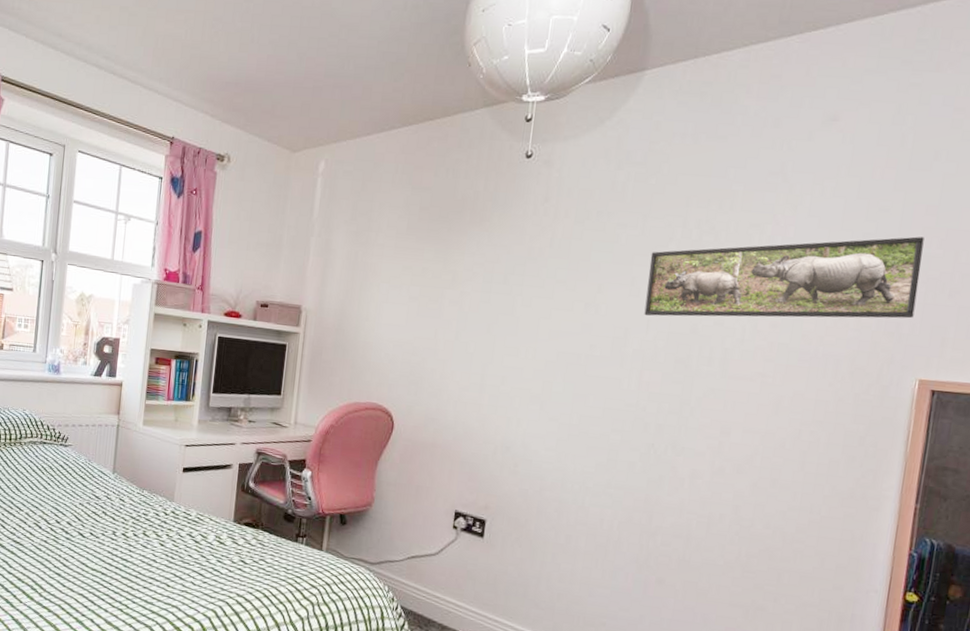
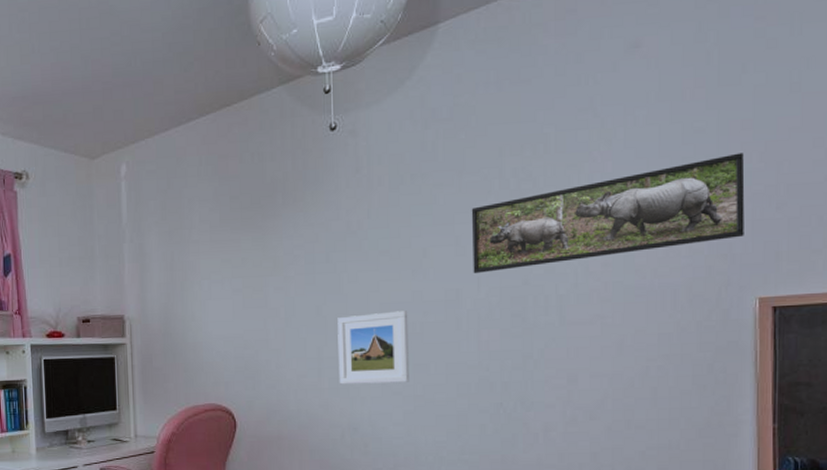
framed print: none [498,338,576,411] -> present [337,311,409,385]

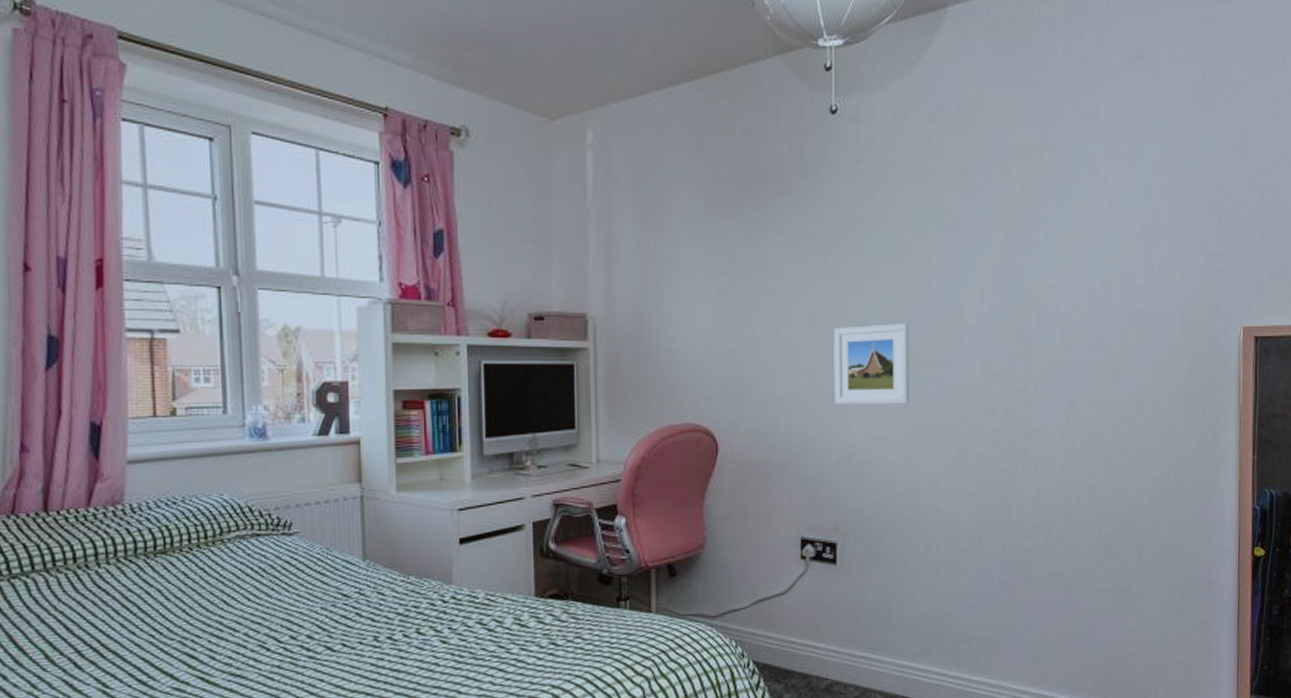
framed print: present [471,153,745,273] -> none [976,178,1233,286]

